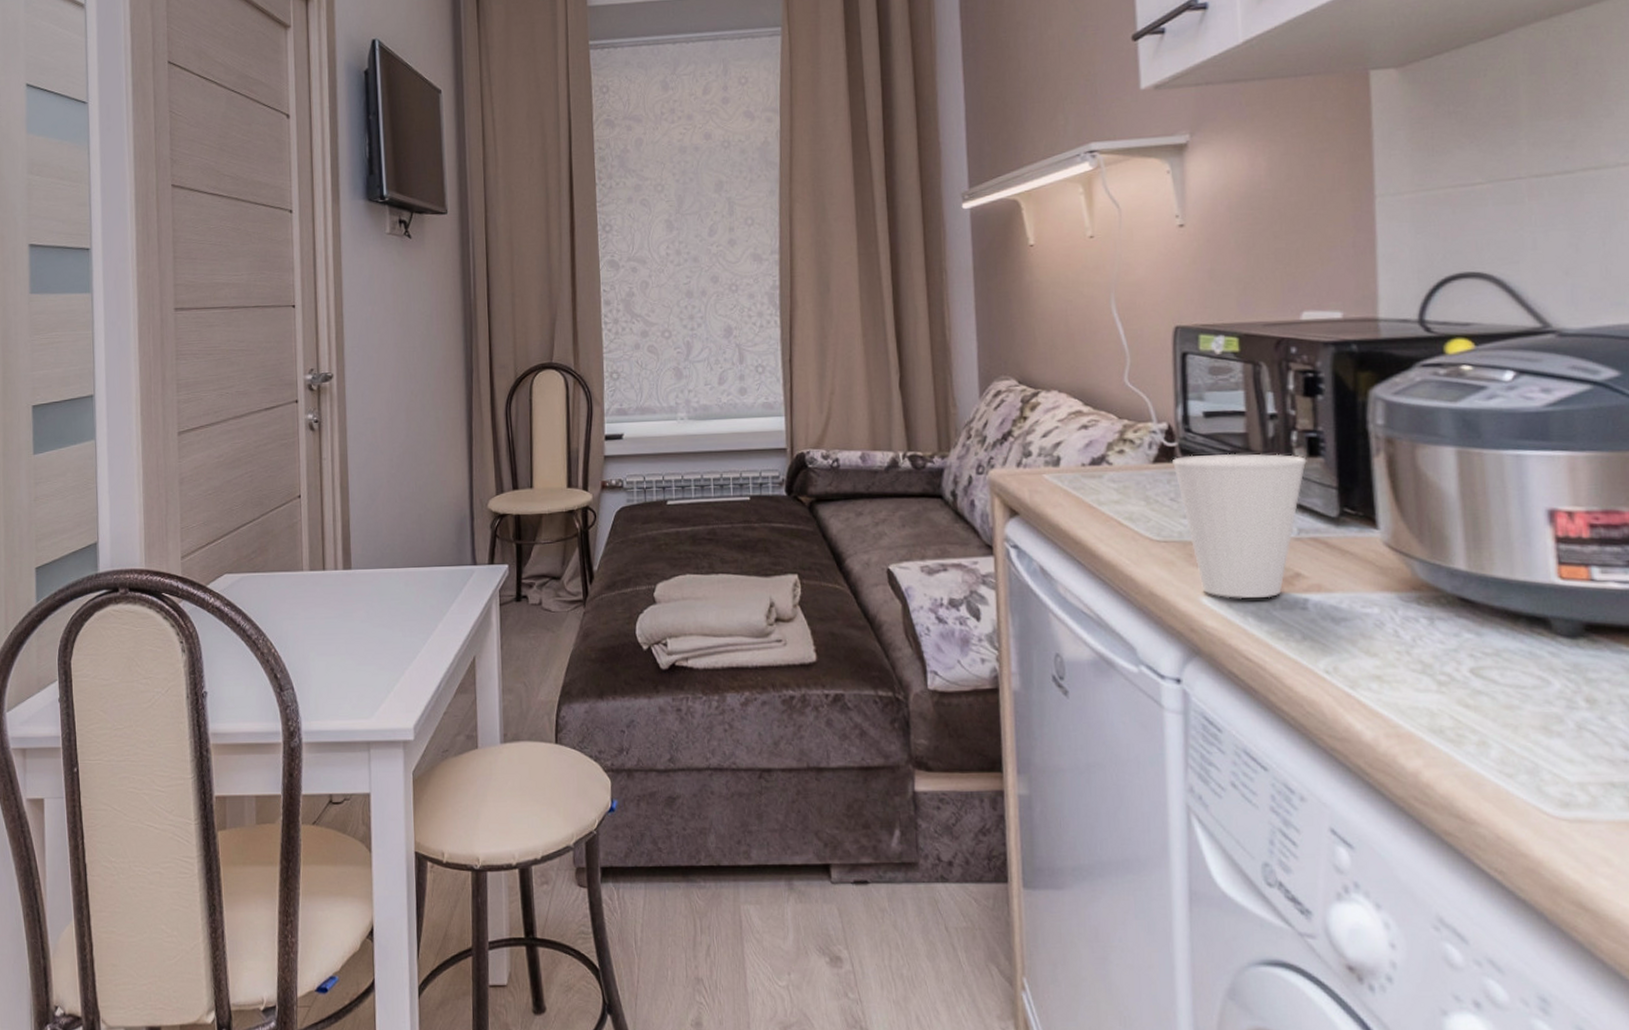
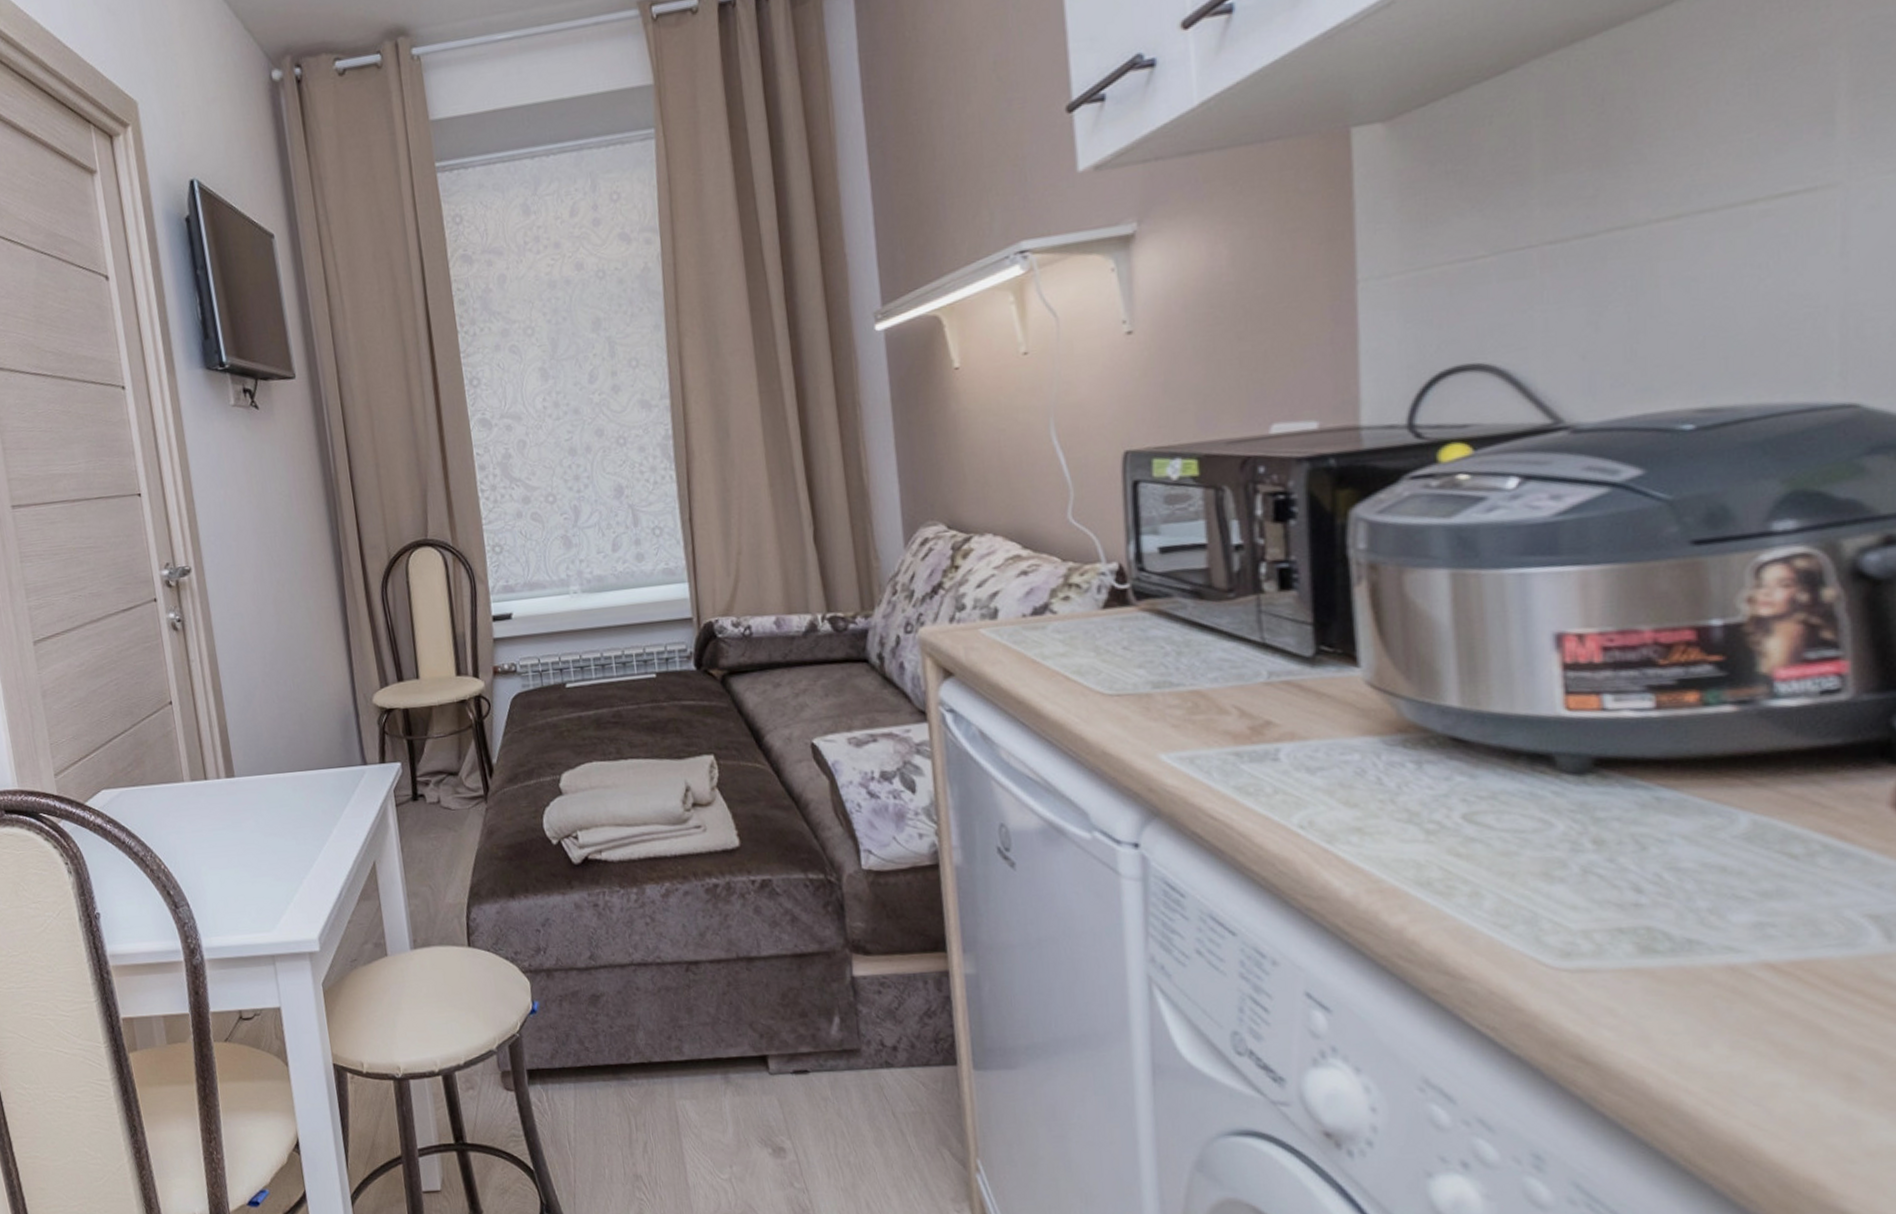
cup: present [1171,453,1307,599] -> none [1123,589,1278,754]

